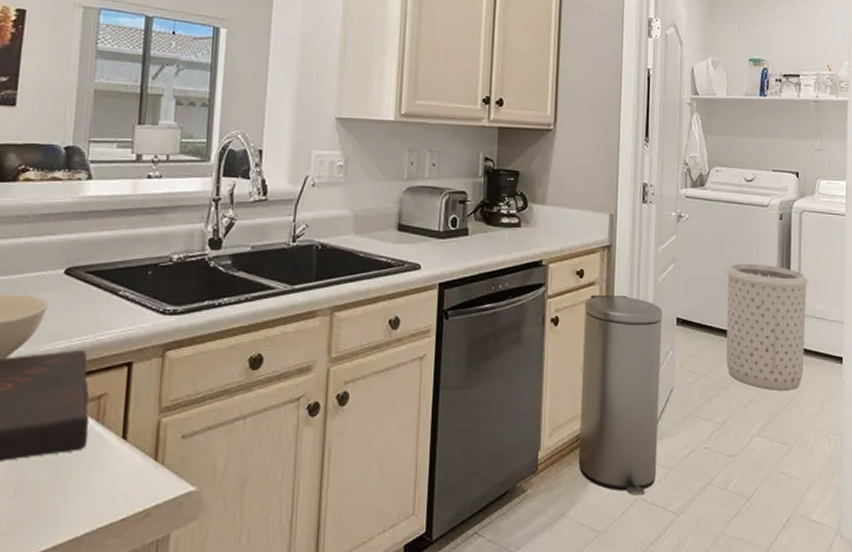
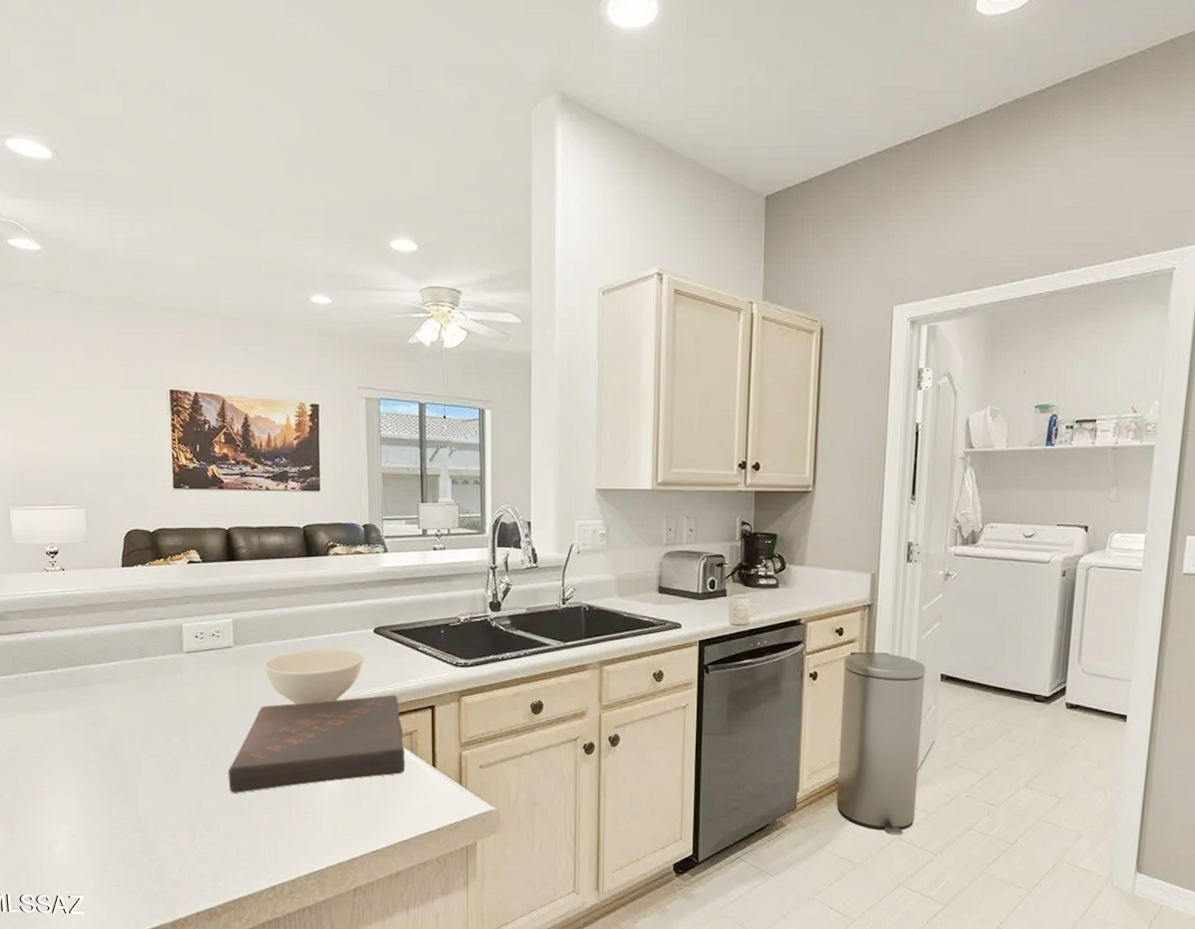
mug: none [469,234,502,267] -> present [727,595,760,626]
laundry basket: present [726,263,809,390] -> none [993,621,1093,746]

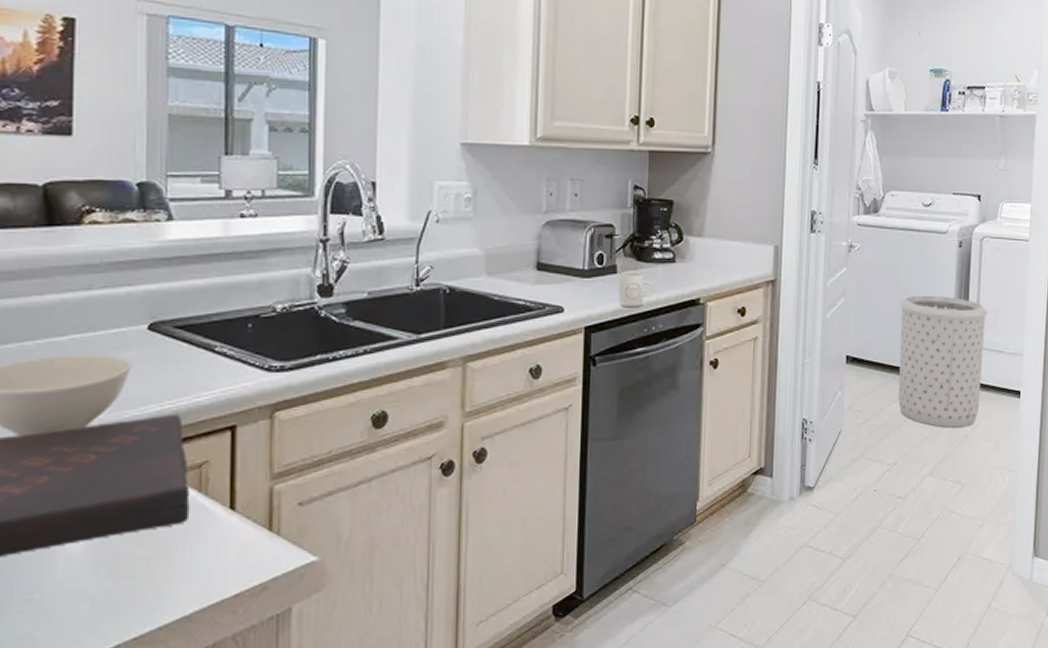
pedal bin: present [836,652,926,836] -> none [739,334,831,543]
laundry basket: none [993,621,1093,746] -> present [898,295,988,428]

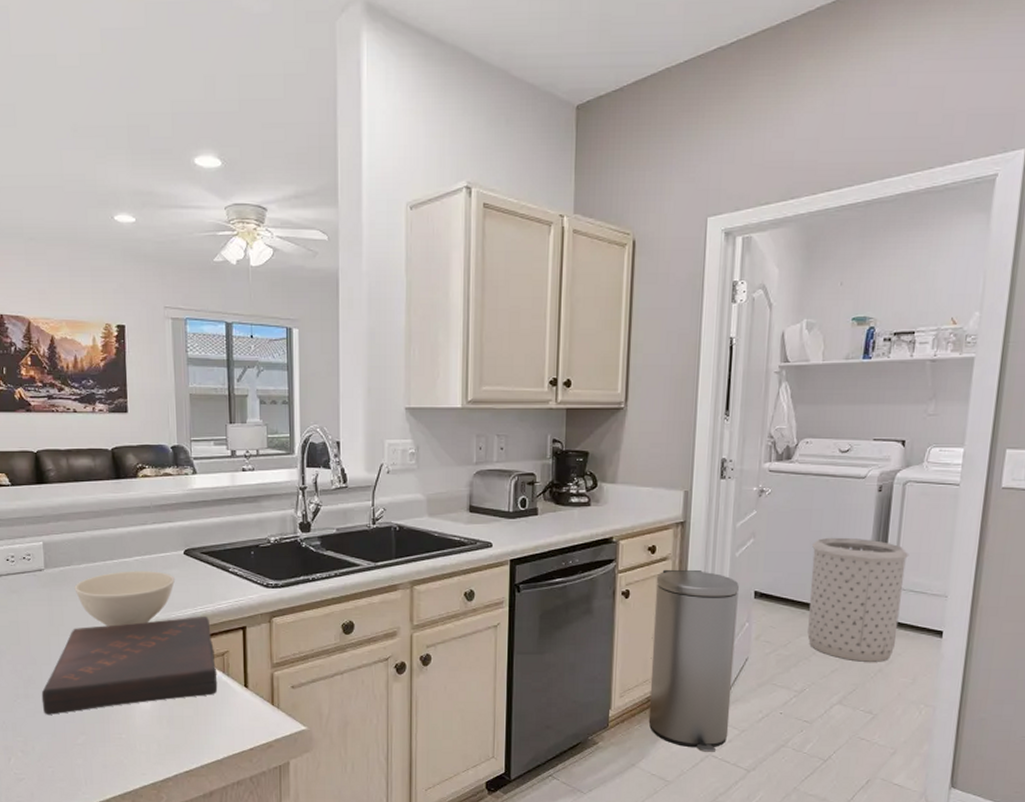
mug: present [618,272,655,308] -> none [539,514,572,544]
pedal bin: none [739,334,831,543] -> present [648,570,739,753]

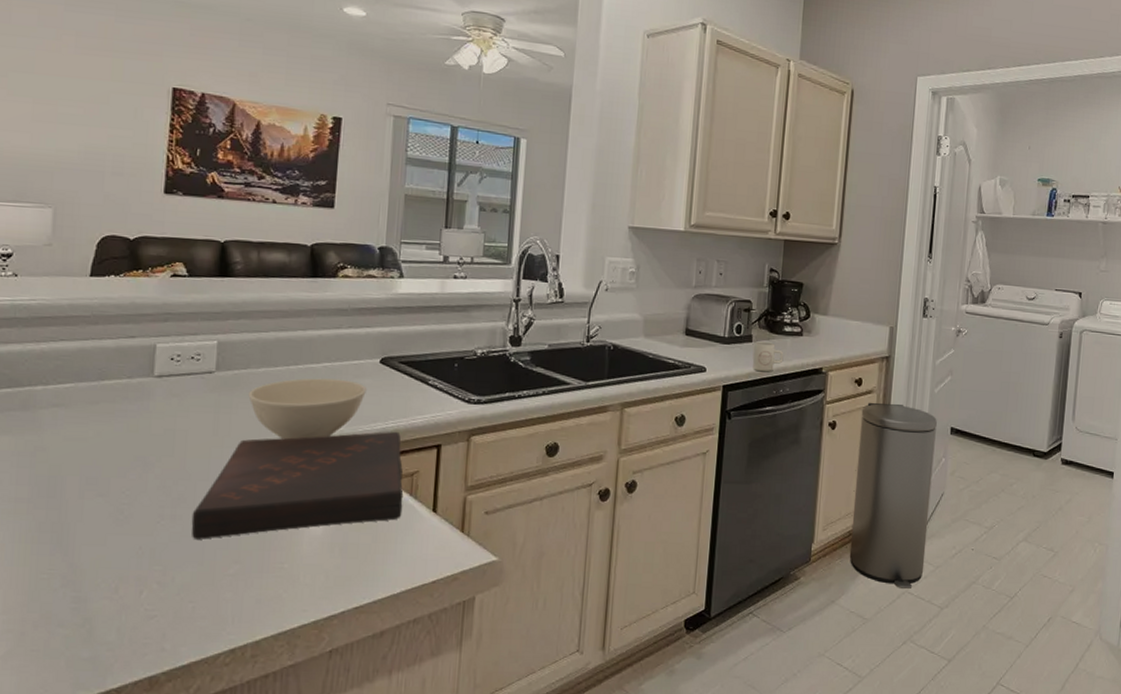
mug: none [539,514,572,544] -> present [752,341,784,372]
laundry basket: present [807,537,909,662] -> none [997,378,1085,500]

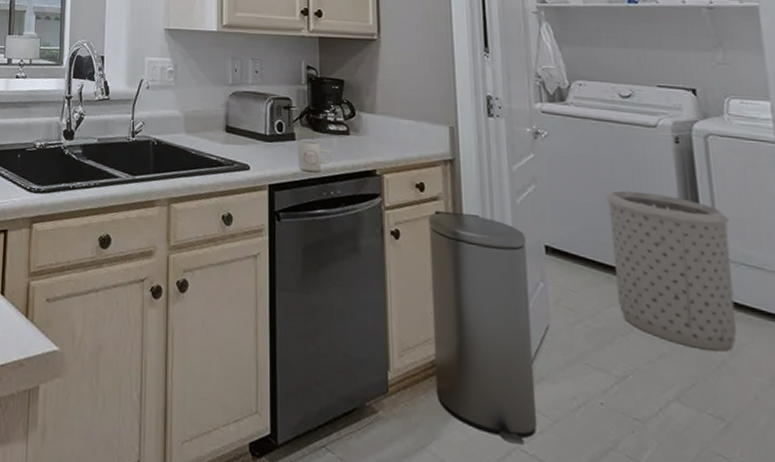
laundry basket: none [997,378,1085,500] -> present [606,190,736,352]

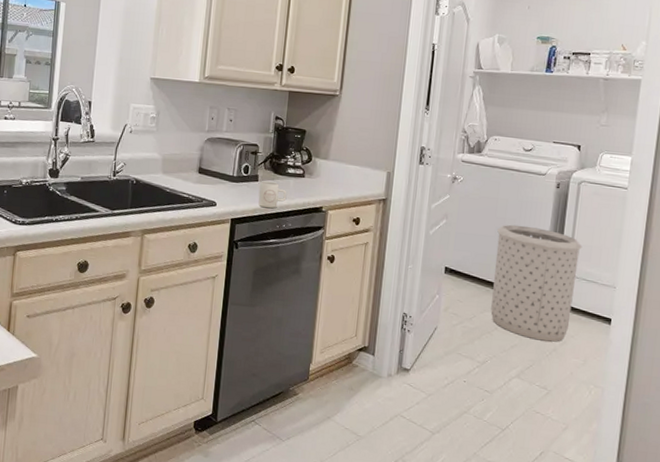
pedal bin: present [428,211,538,446] -> none [345,241,432,413]

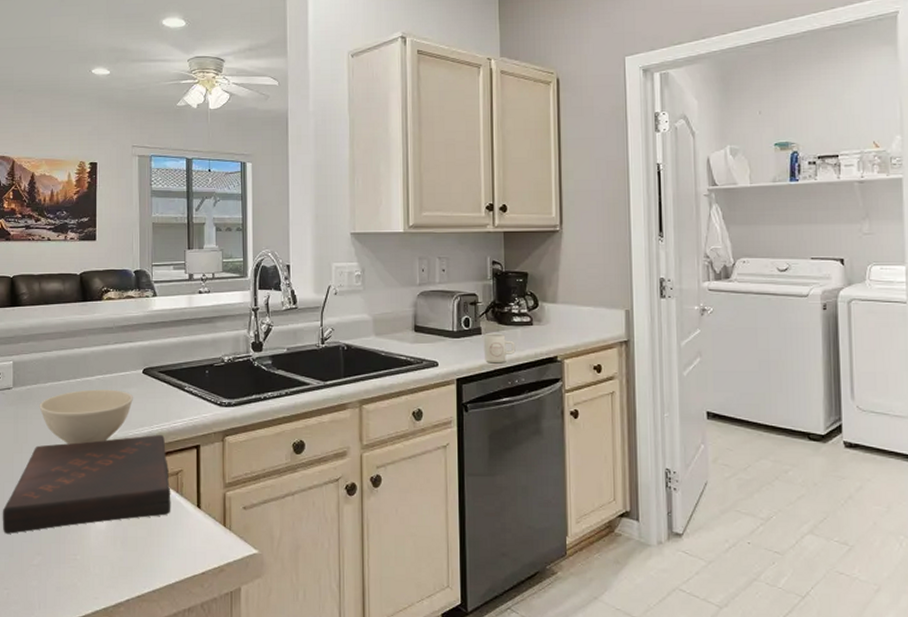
laundry basket: present [491,224,583,342] -> none [761,356,864,488]

